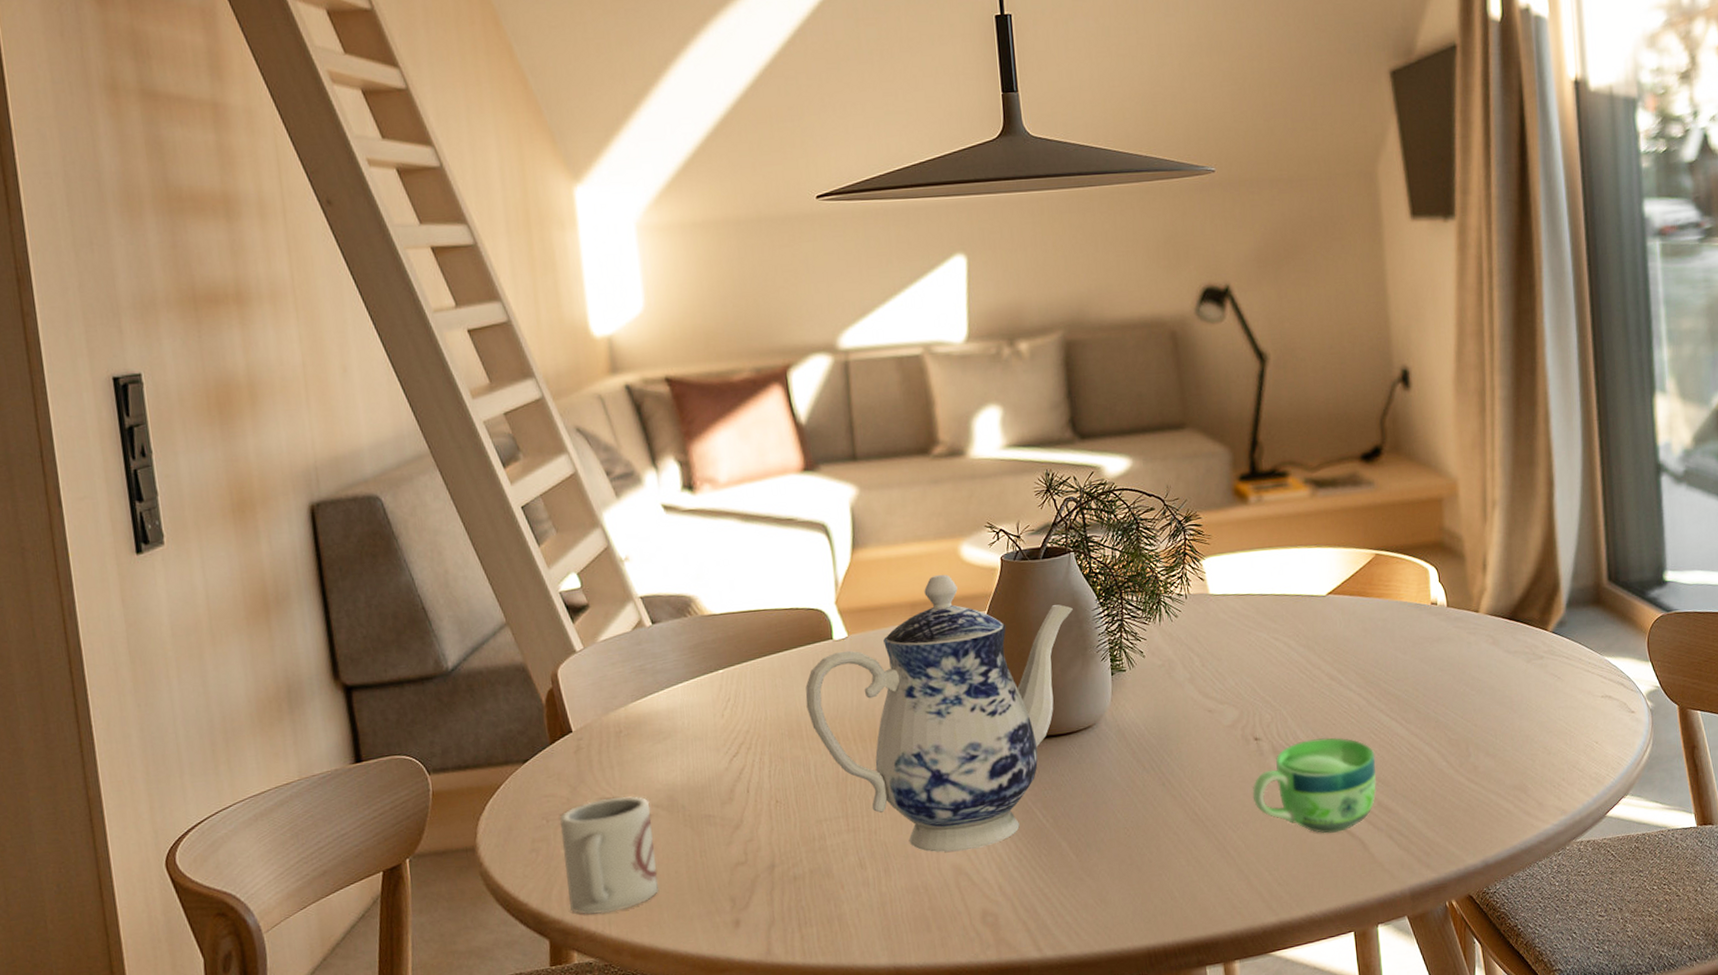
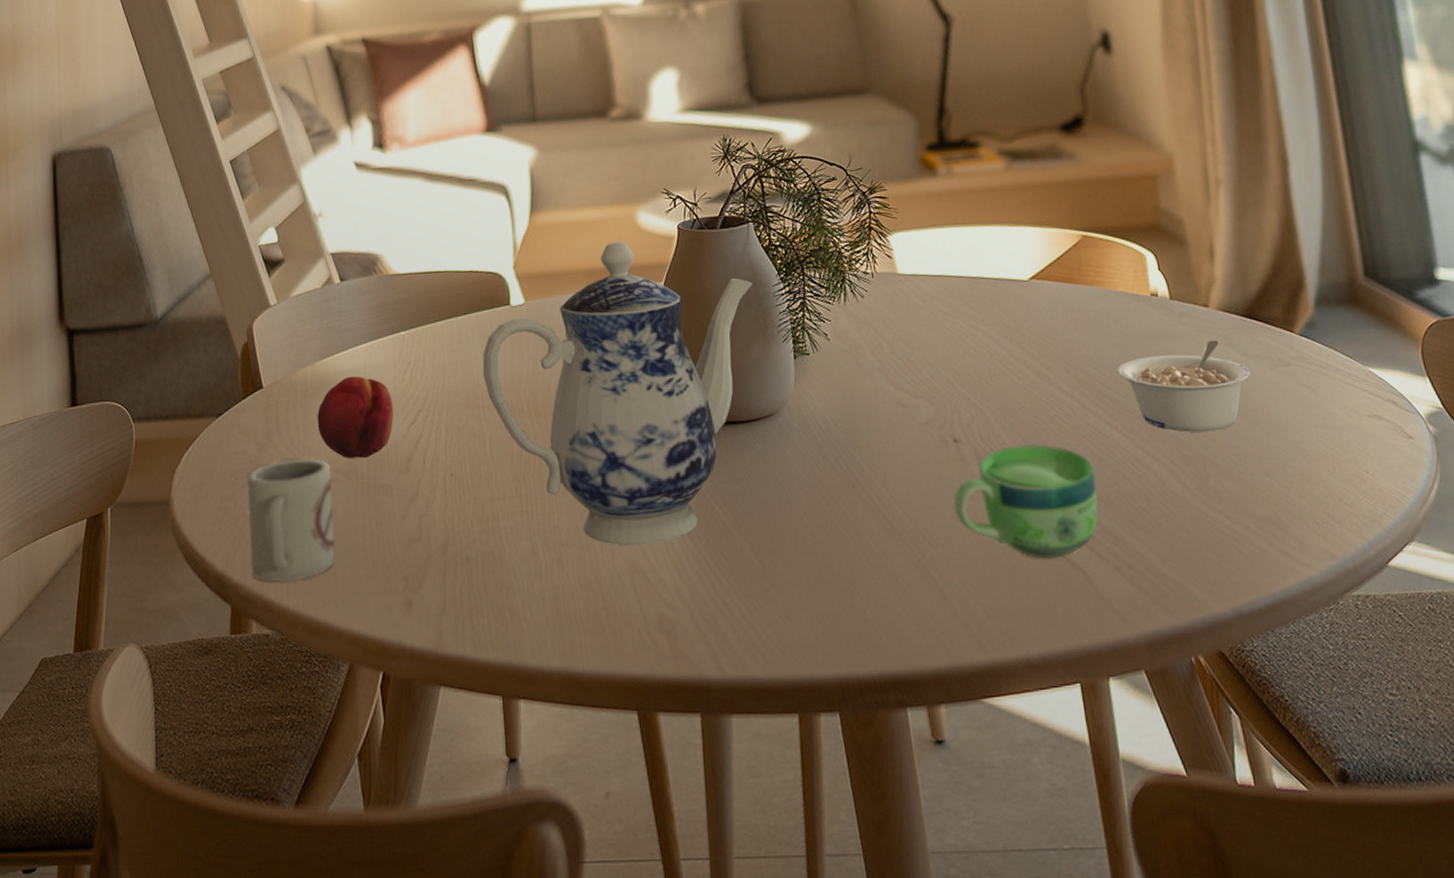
fruit: none [632,714,715,794] -> present [317,376,394,459]
legume: none [1399,640,1510,720] -> present [1118,340,1251,433]

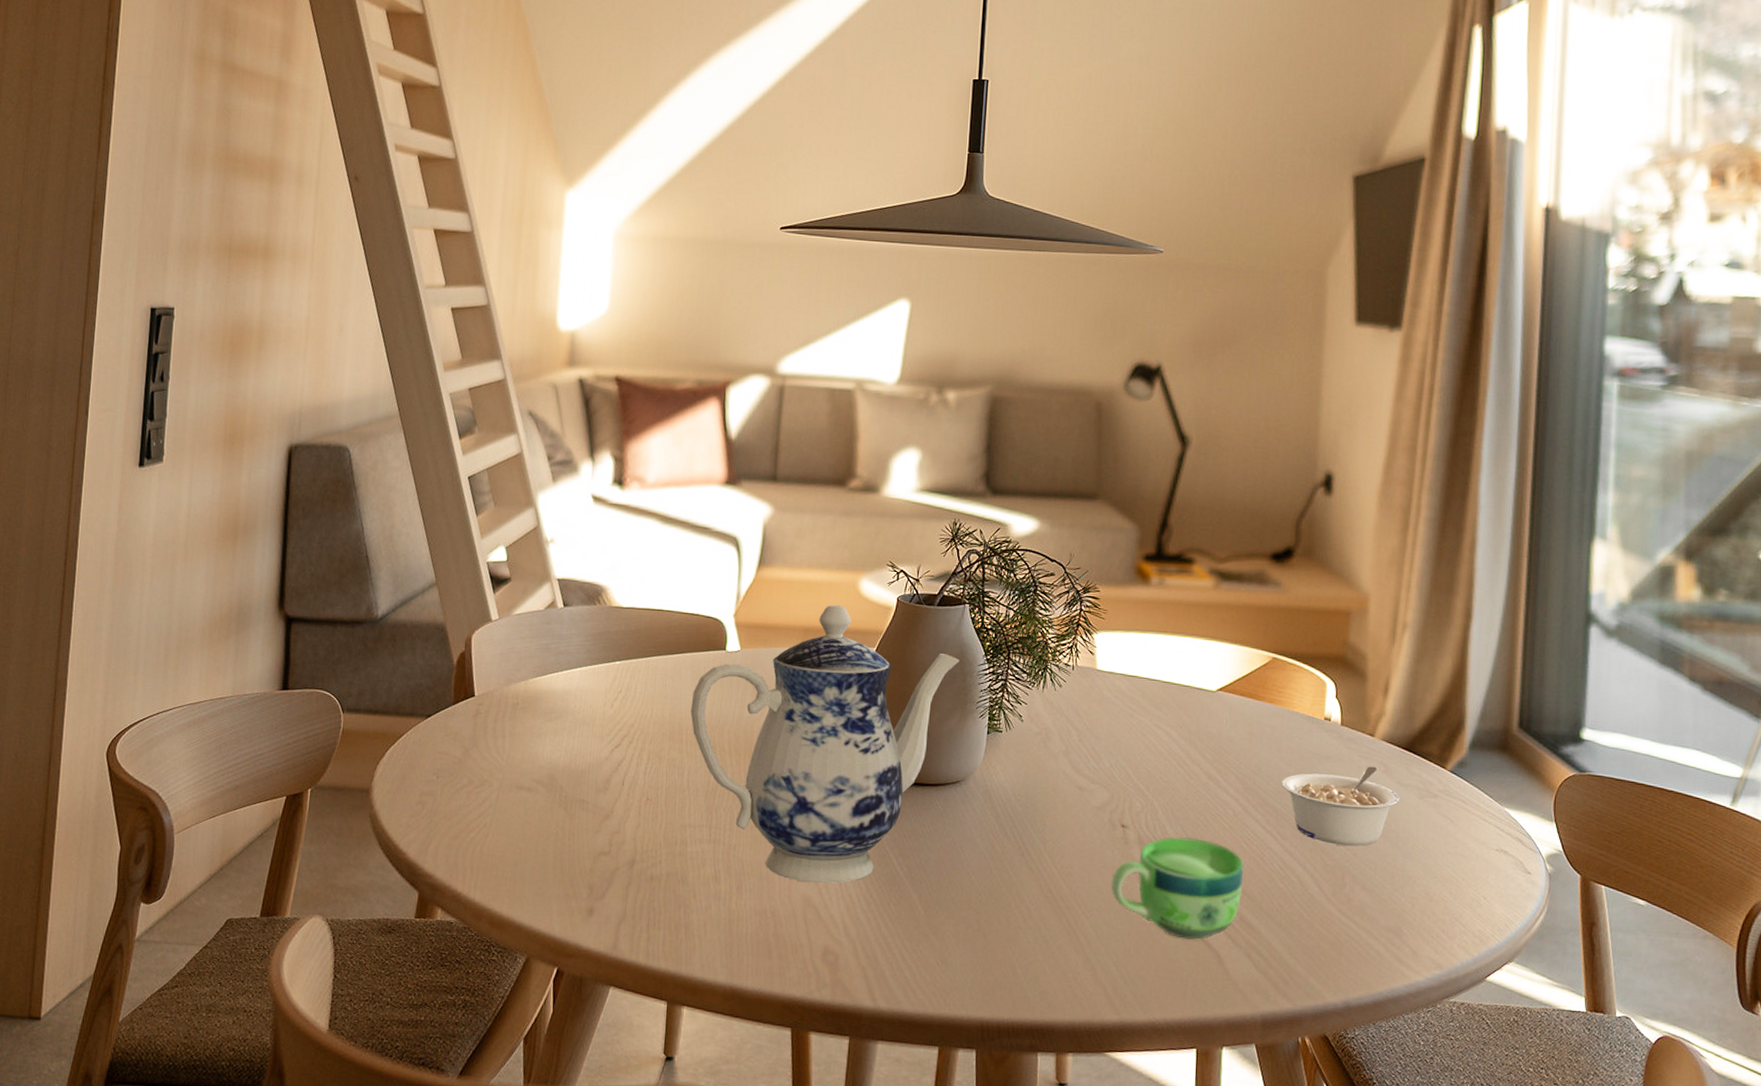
cup: present [247,458,336,583] -> none [443,766,532,878]
fruit: present [317,376,394,459] -> none [523,696,601,774]

